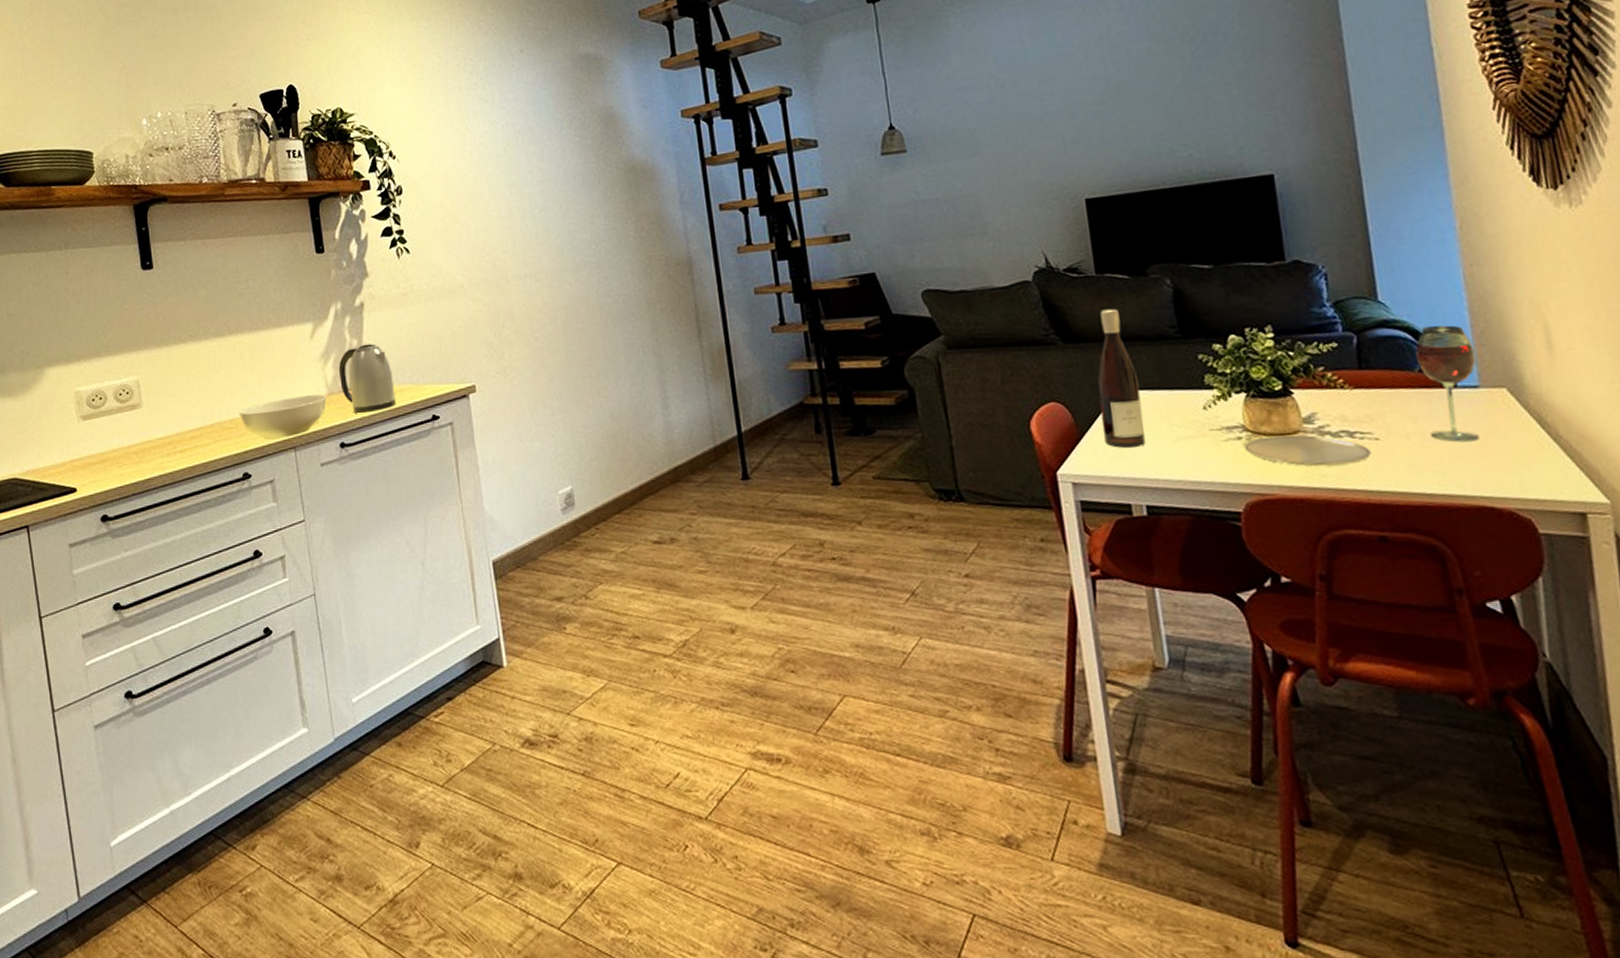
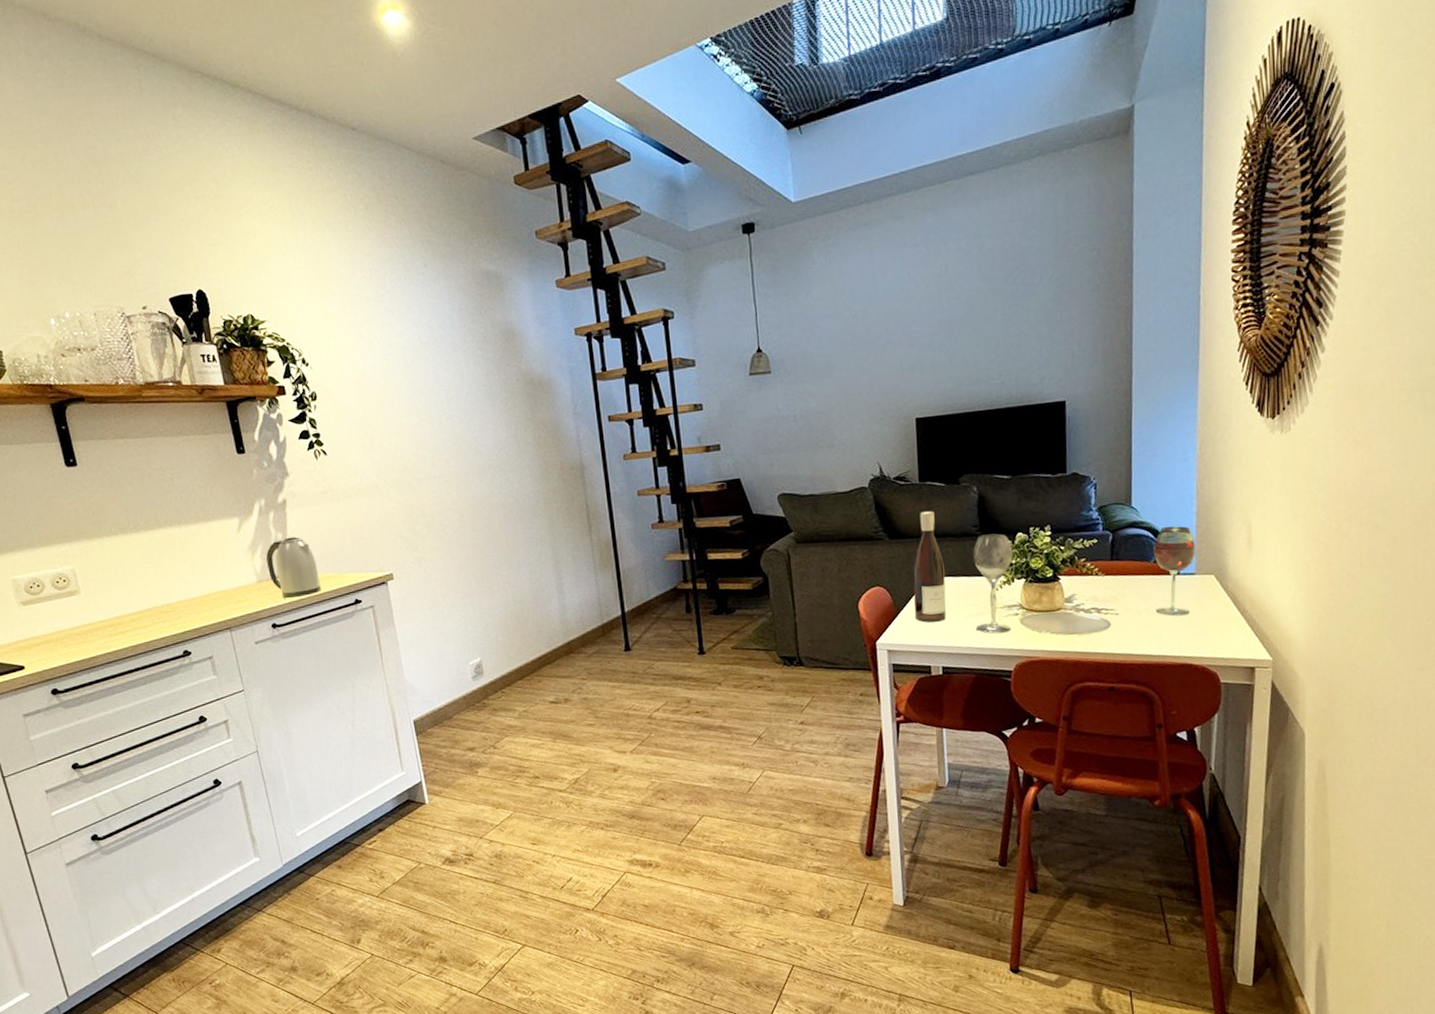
bowl: present [238,394,328,440] -> none [174,581,258,622]
wineglass: none [1172,336,1235,464] -> present [972,533,1013,635]

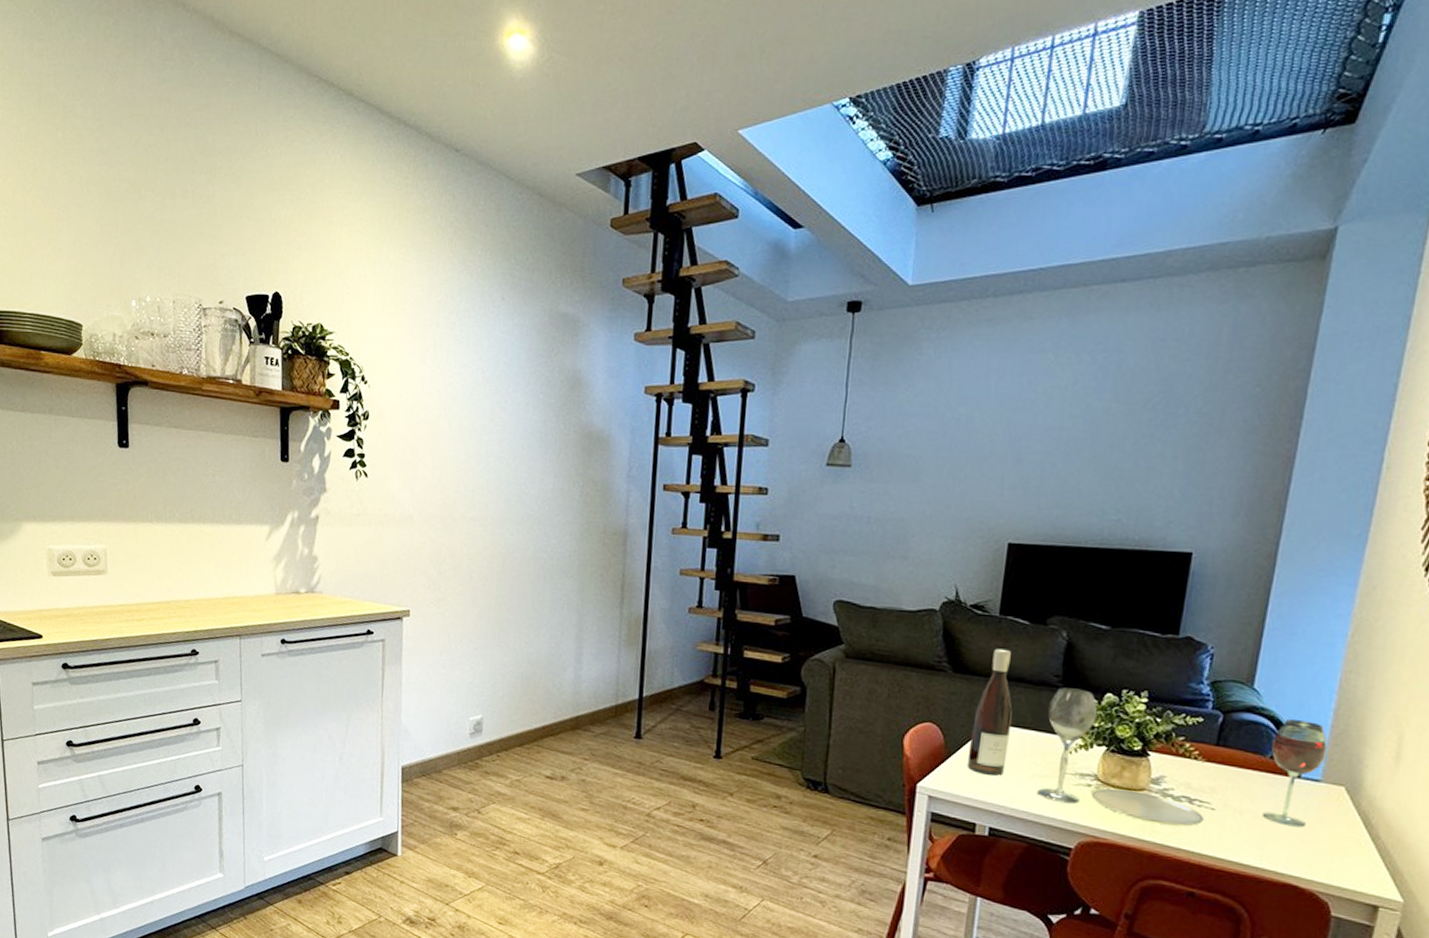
kettle: present [265,536,321,599] -> none [287,554,337,618]

